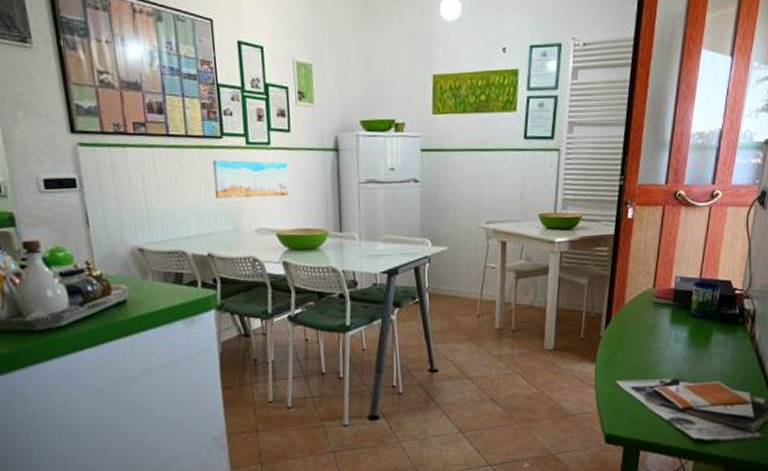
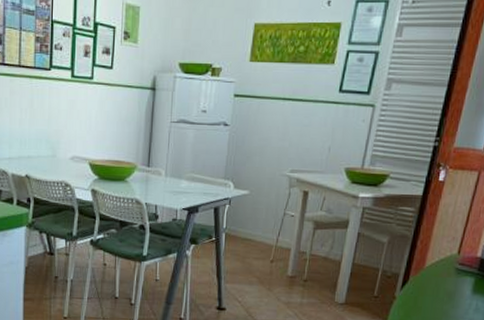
wall art: present [212,159,289,199] -> none [38,90,106,128]

